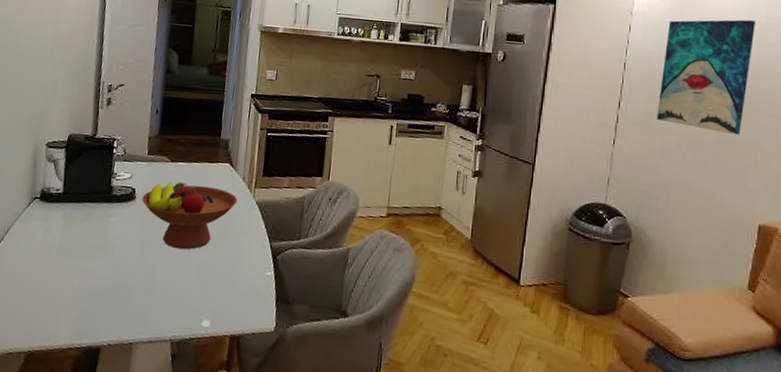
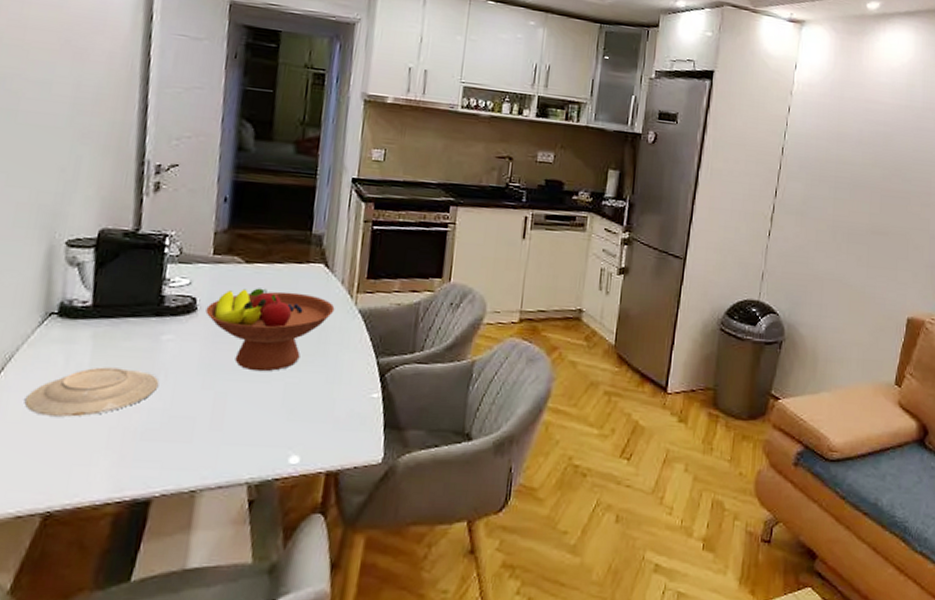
plate: none [16,240,108,279] -> present [24,367,160,417]
wall art: present [657,19,756,136] -> none [813,102,913,226]

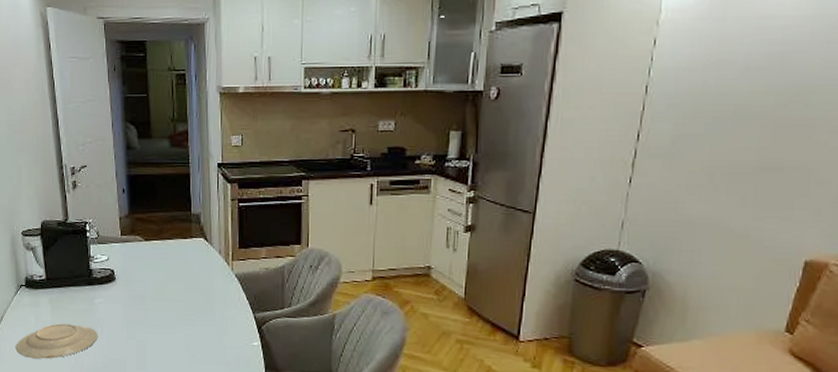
fruit bowl: present [205,288,335,372] -> none [122,260,216,326]

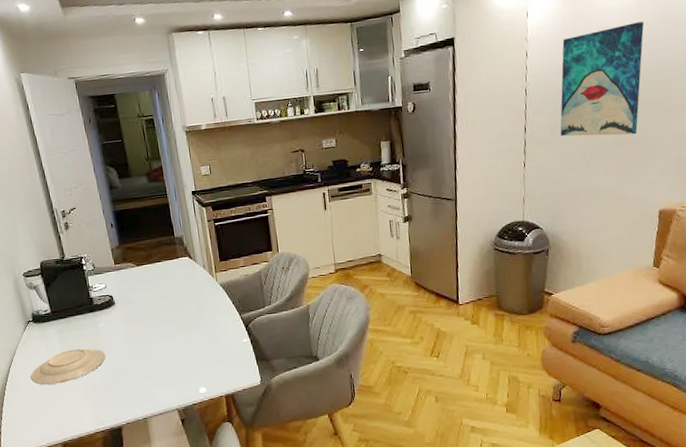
wall art: none [684,14,825,160] -> present [560,21,645,137]

